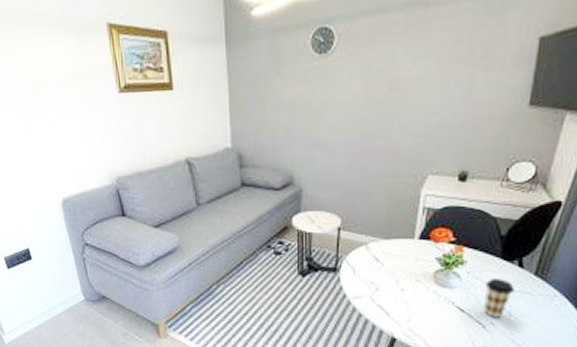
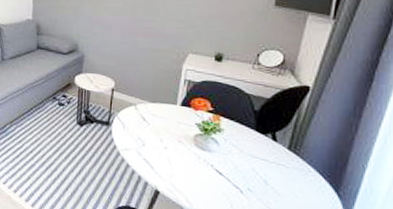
coffee cup: present [484,279,514,317] -> none [241,148,269,185]

